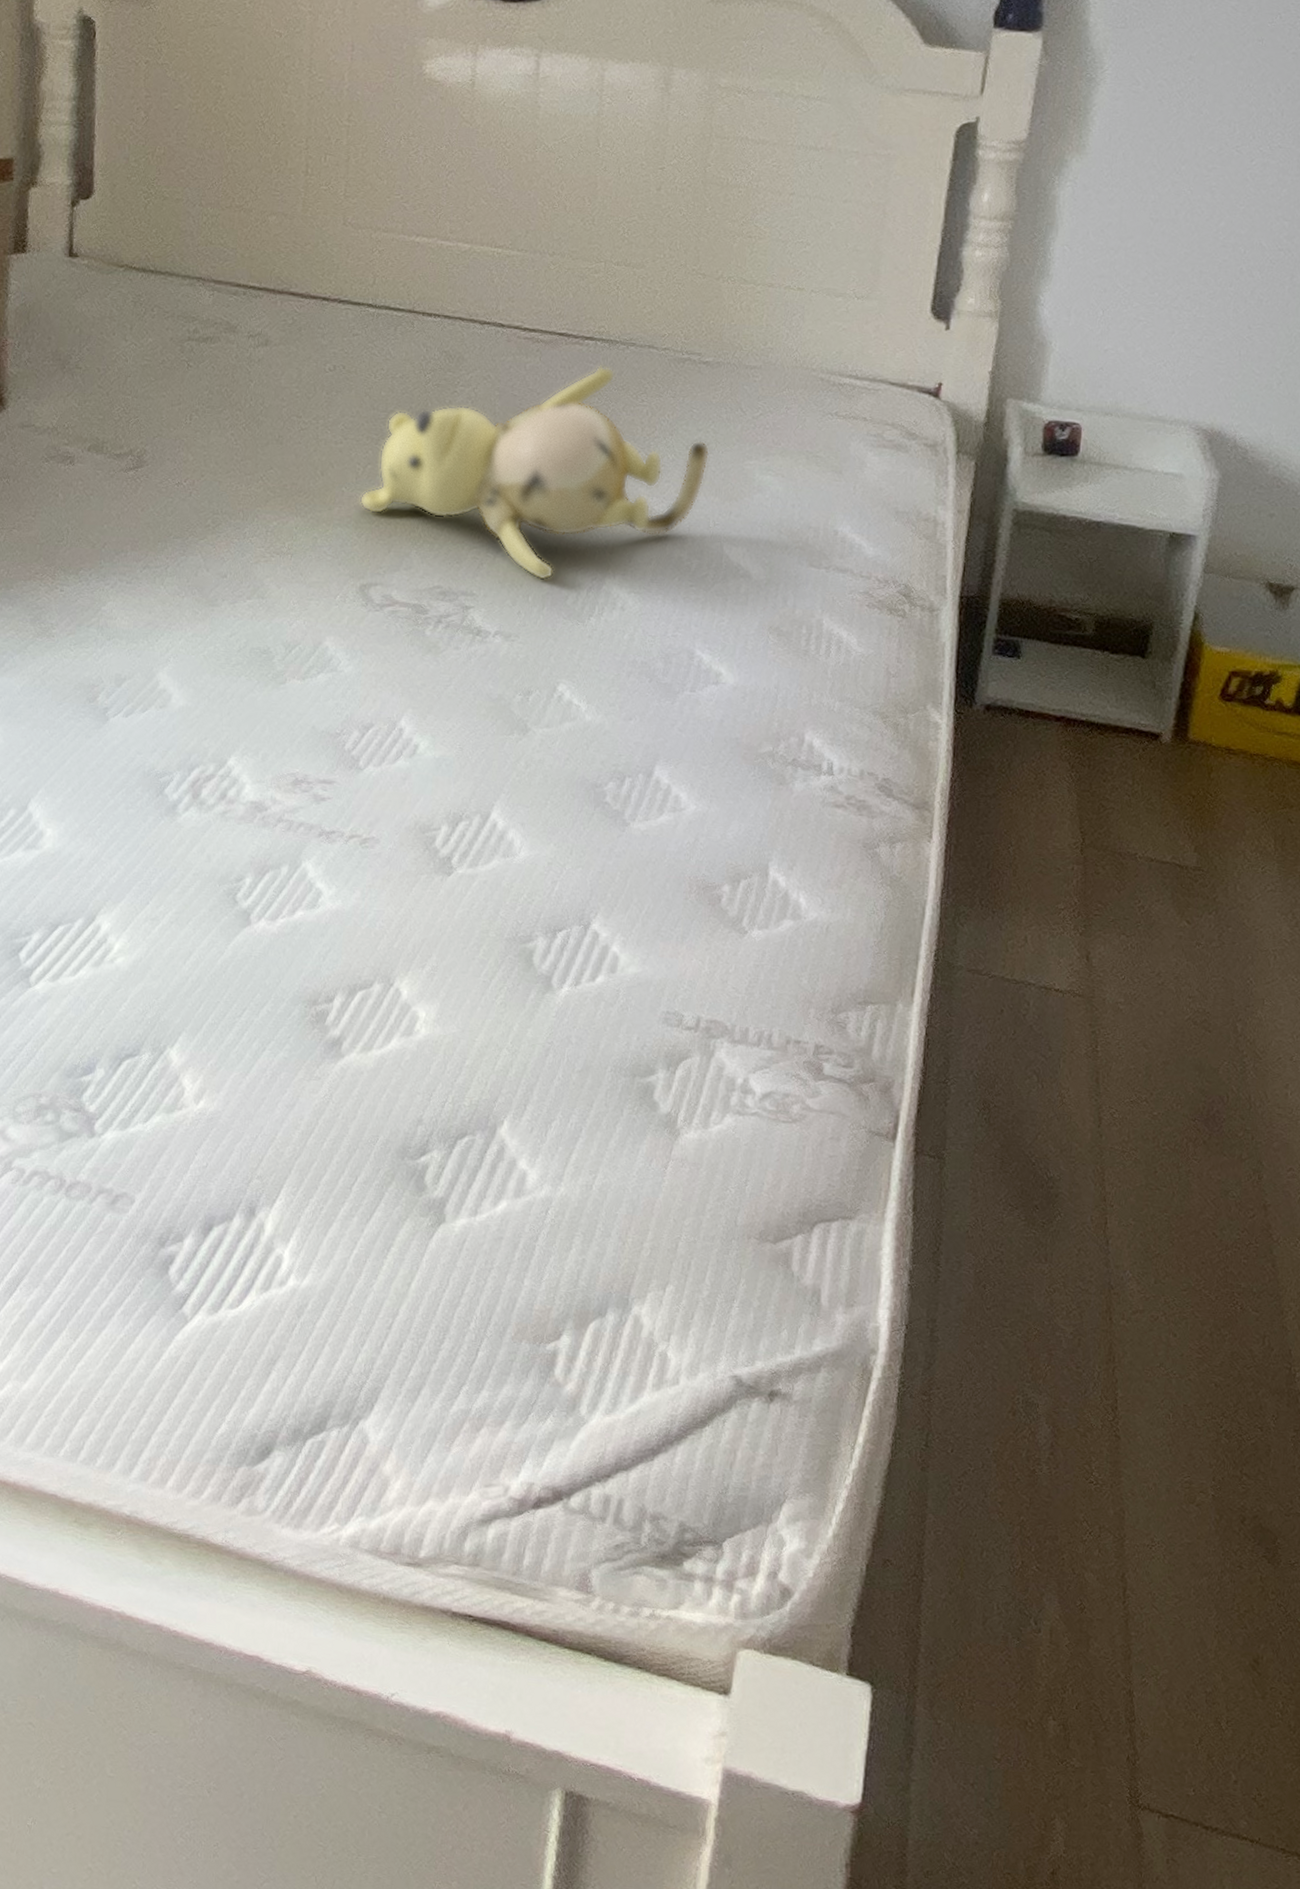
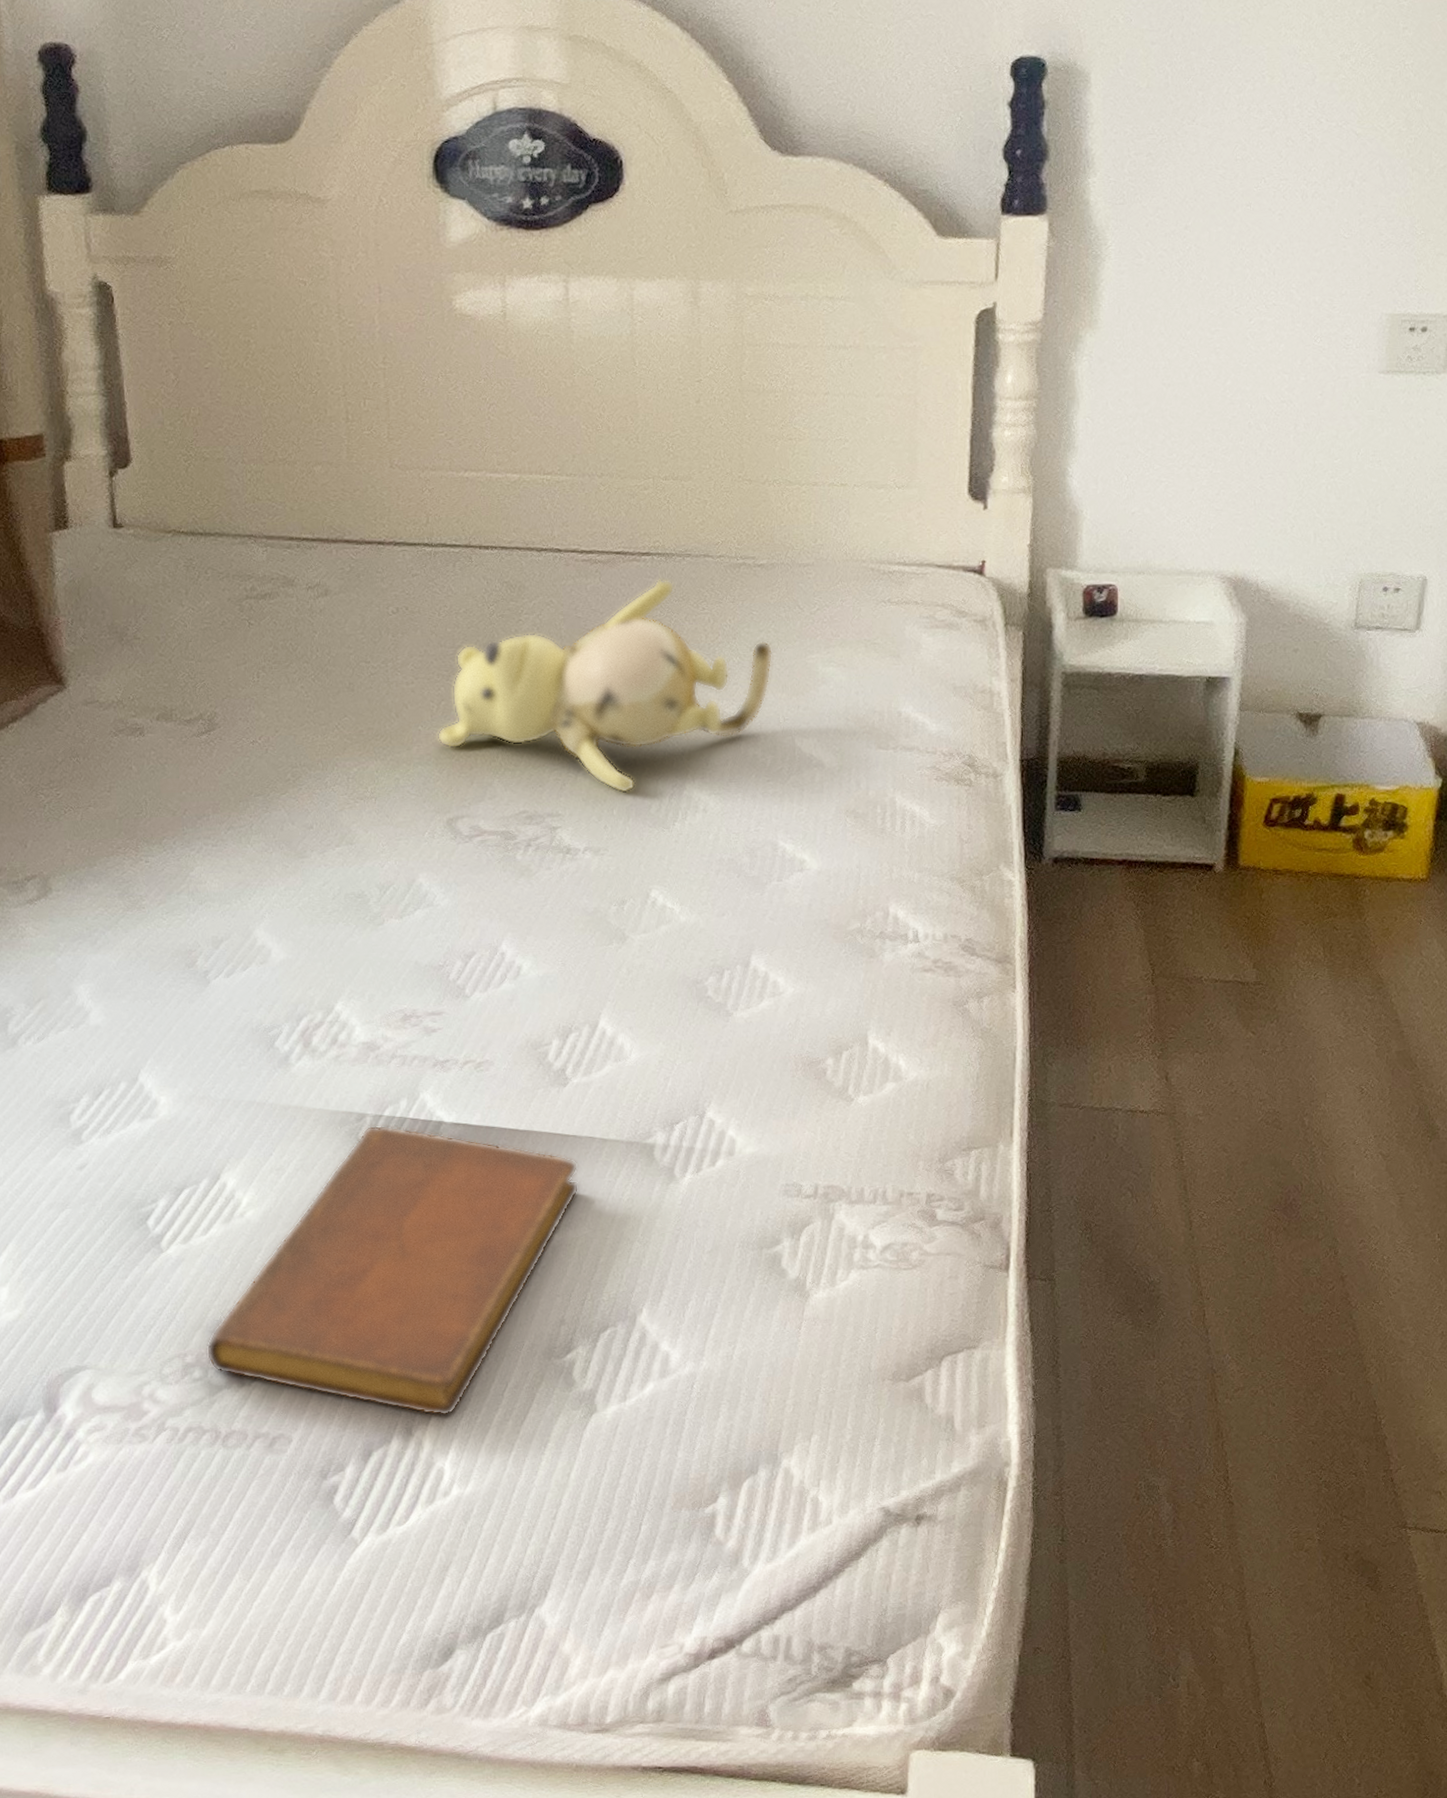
notebook: none [60,887,454,1202] -> present [206,1125,579,1417]

